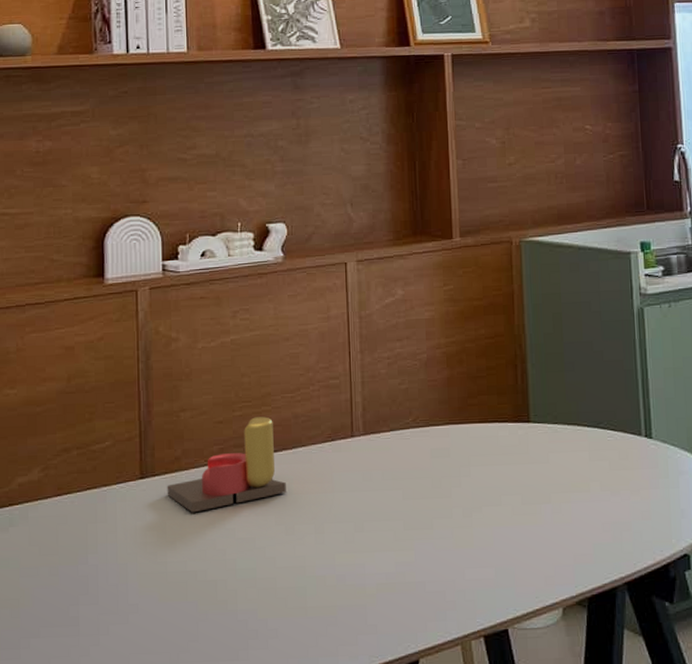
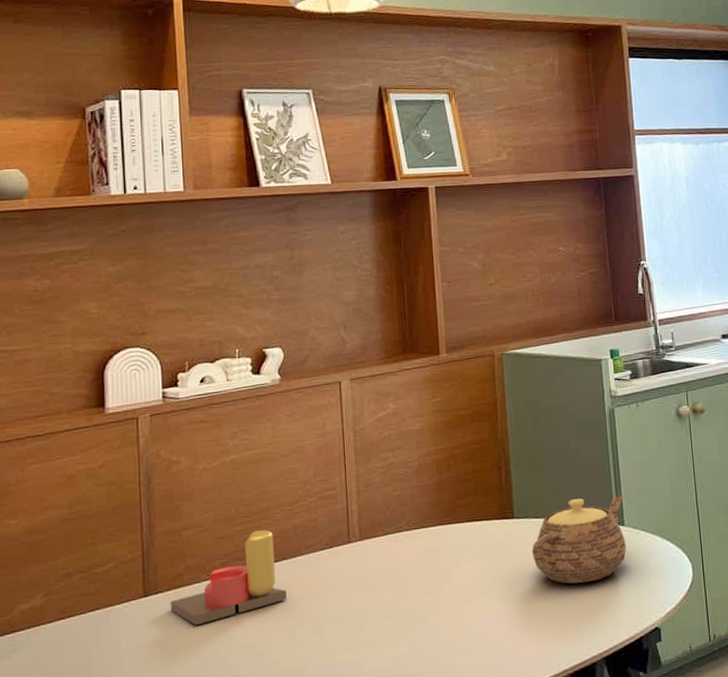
teapot: none [549,405,654,499] -> present [532,495,626,584]

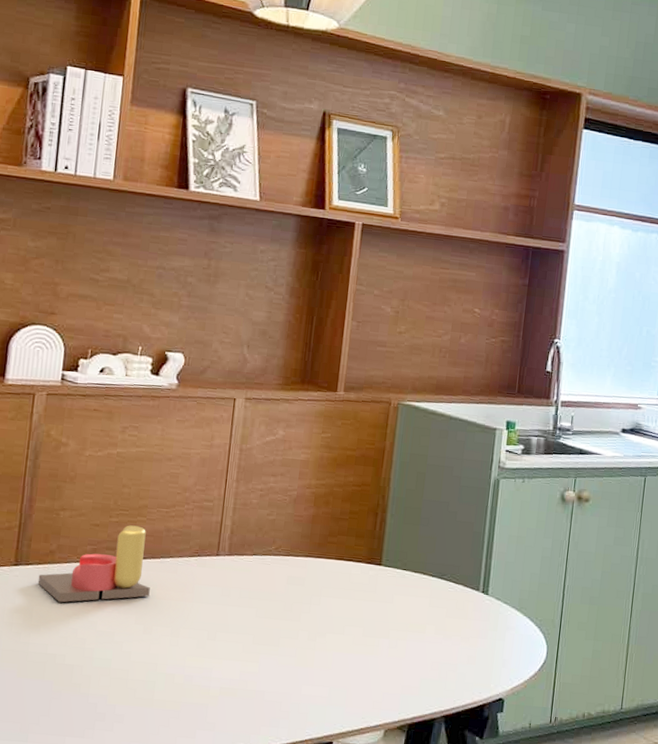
teapot: present [532,495,626,584] -> none [392,559,493,642]

